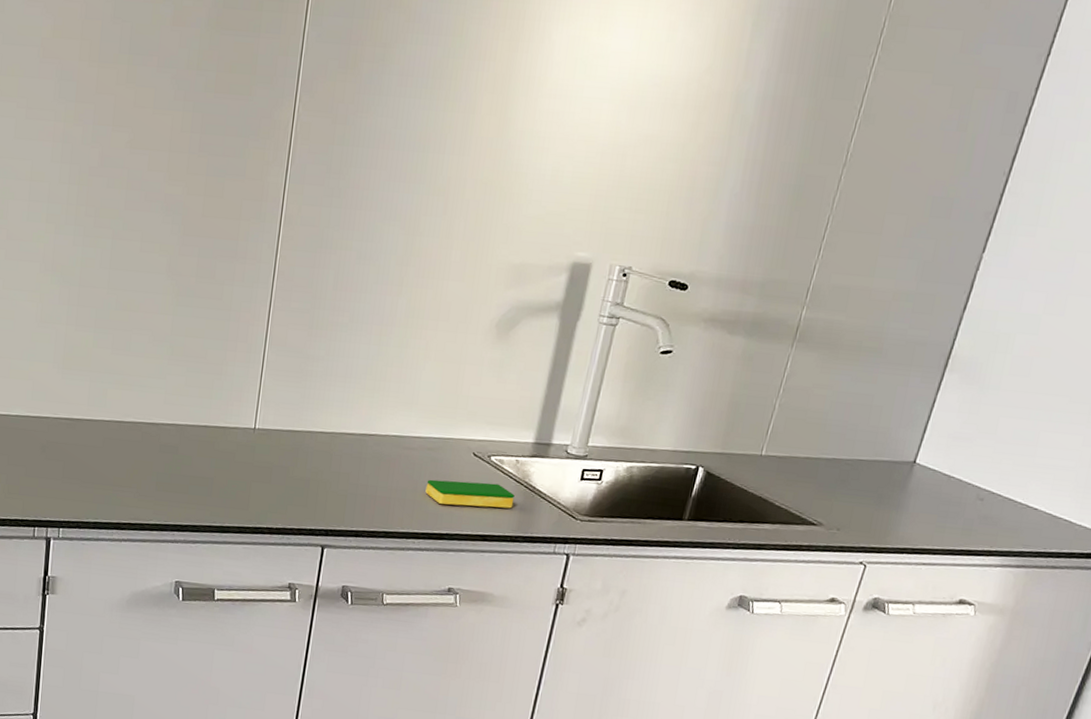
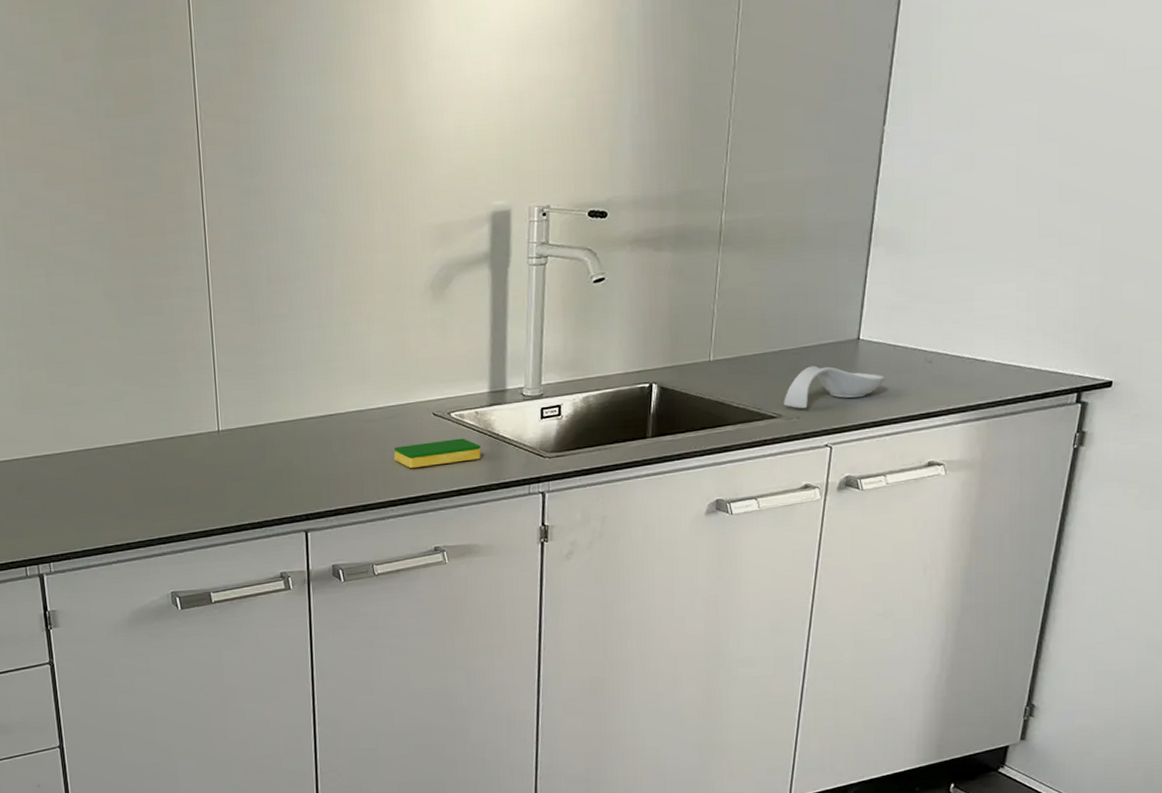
spoon rest: none [826,480,934,522] -> present [784,366,886,409]

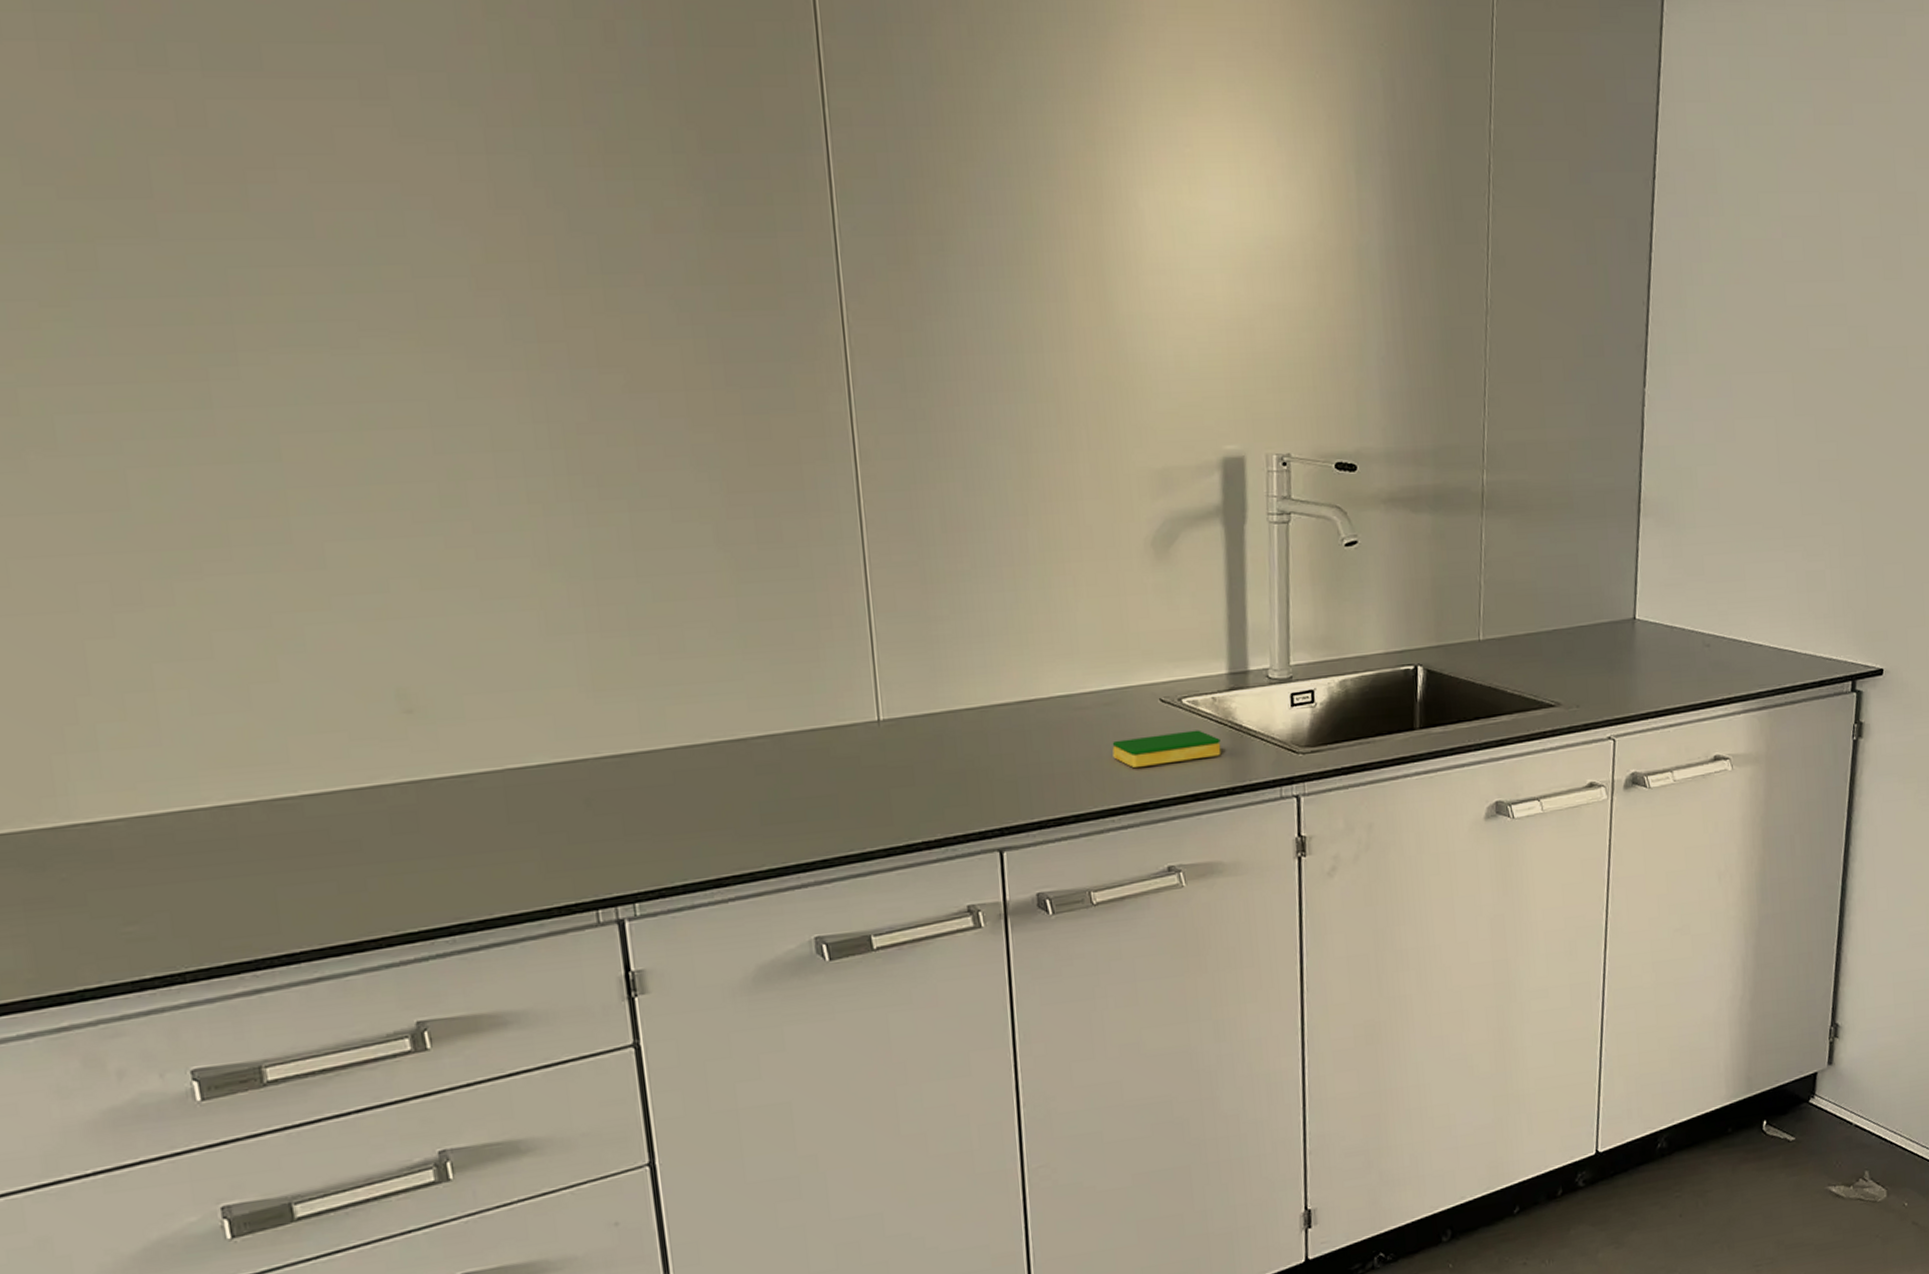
spoon rest: present [784,366,886,409] -> none [1561,648,1665,697]

